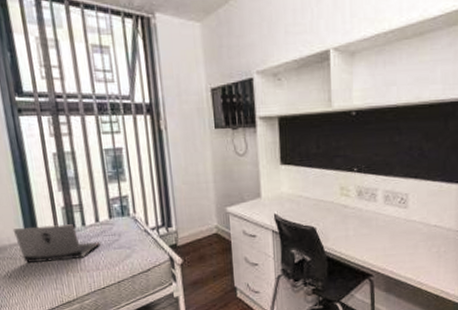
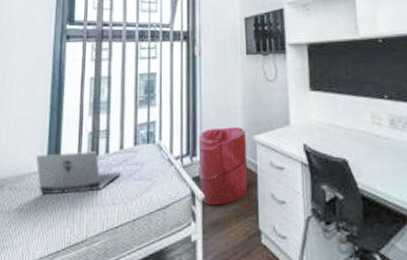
laundry hamper: none [171,199,223,269] -> present [198,126,248,206]

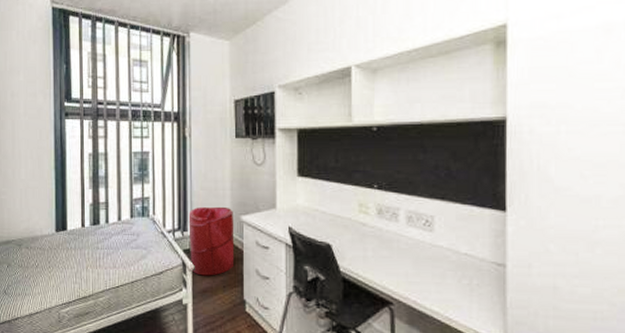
laptop computer: present [35,151,121,194] -> none [46,220,120,255]

